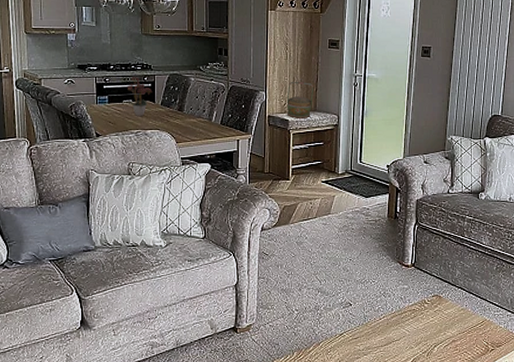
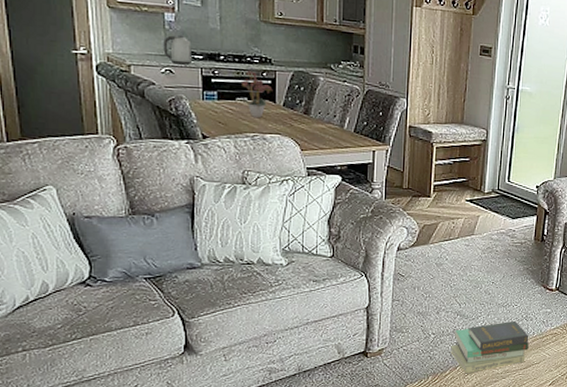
kettle: none [66,52,88,76] -> present [163,35,192,65]
decorative basket: present [288,79,313,118] -> none [431,87,461,131]
books: none [313,298,388,350] -> present [450,321,529,374]

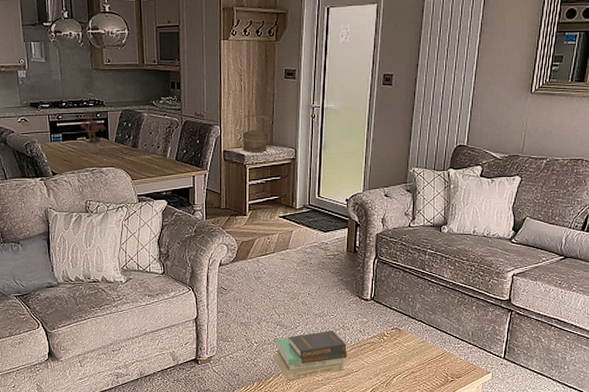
kettle: present [163,35,192,65] -> none [18,89,41,114]
decorative basket: none [431,87,461,131] -> present [243,111,269,153]

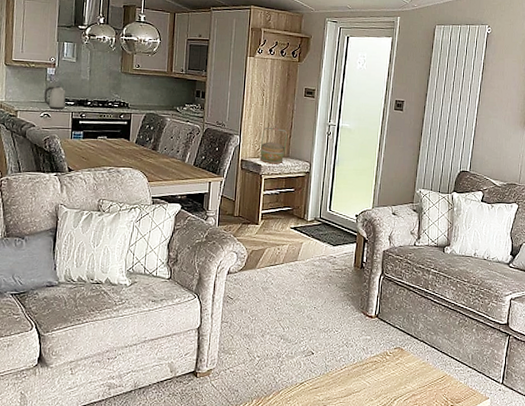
kettle: none [18,89,41,114] -> present [44,86,66,110]
flower arrangement: present [81,114,106,155] -> none [103,114,128,154]
books: present [272,331,347,381] -> none [274,347,350,399]

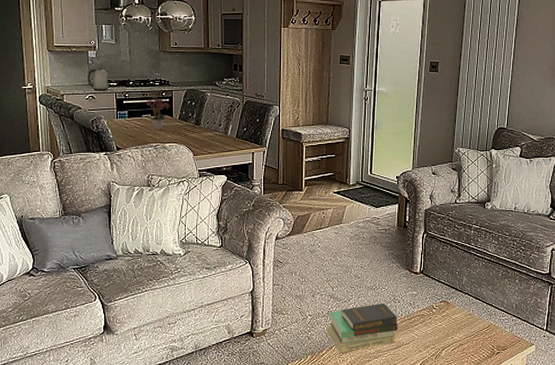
flower arrangement: none [103,114,128,154] -> present [146,92,171,131]
decorative basket: present [260,125,287,164] -> none [300,93,325,132]
books: none [274,347,350,399] -> present [326,303,398,354]

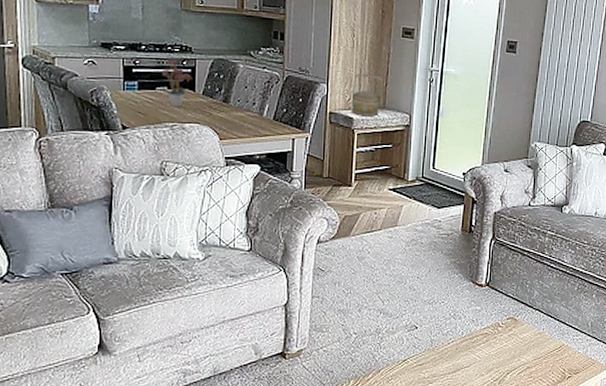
kettle: present [87,68,108,91] -> none [87,27,114,56]
decorative basket: none [300,93,325,132] -> present [352,71,383,117]
books: present [326,303,398,354] -> none [373,320,458,378]

